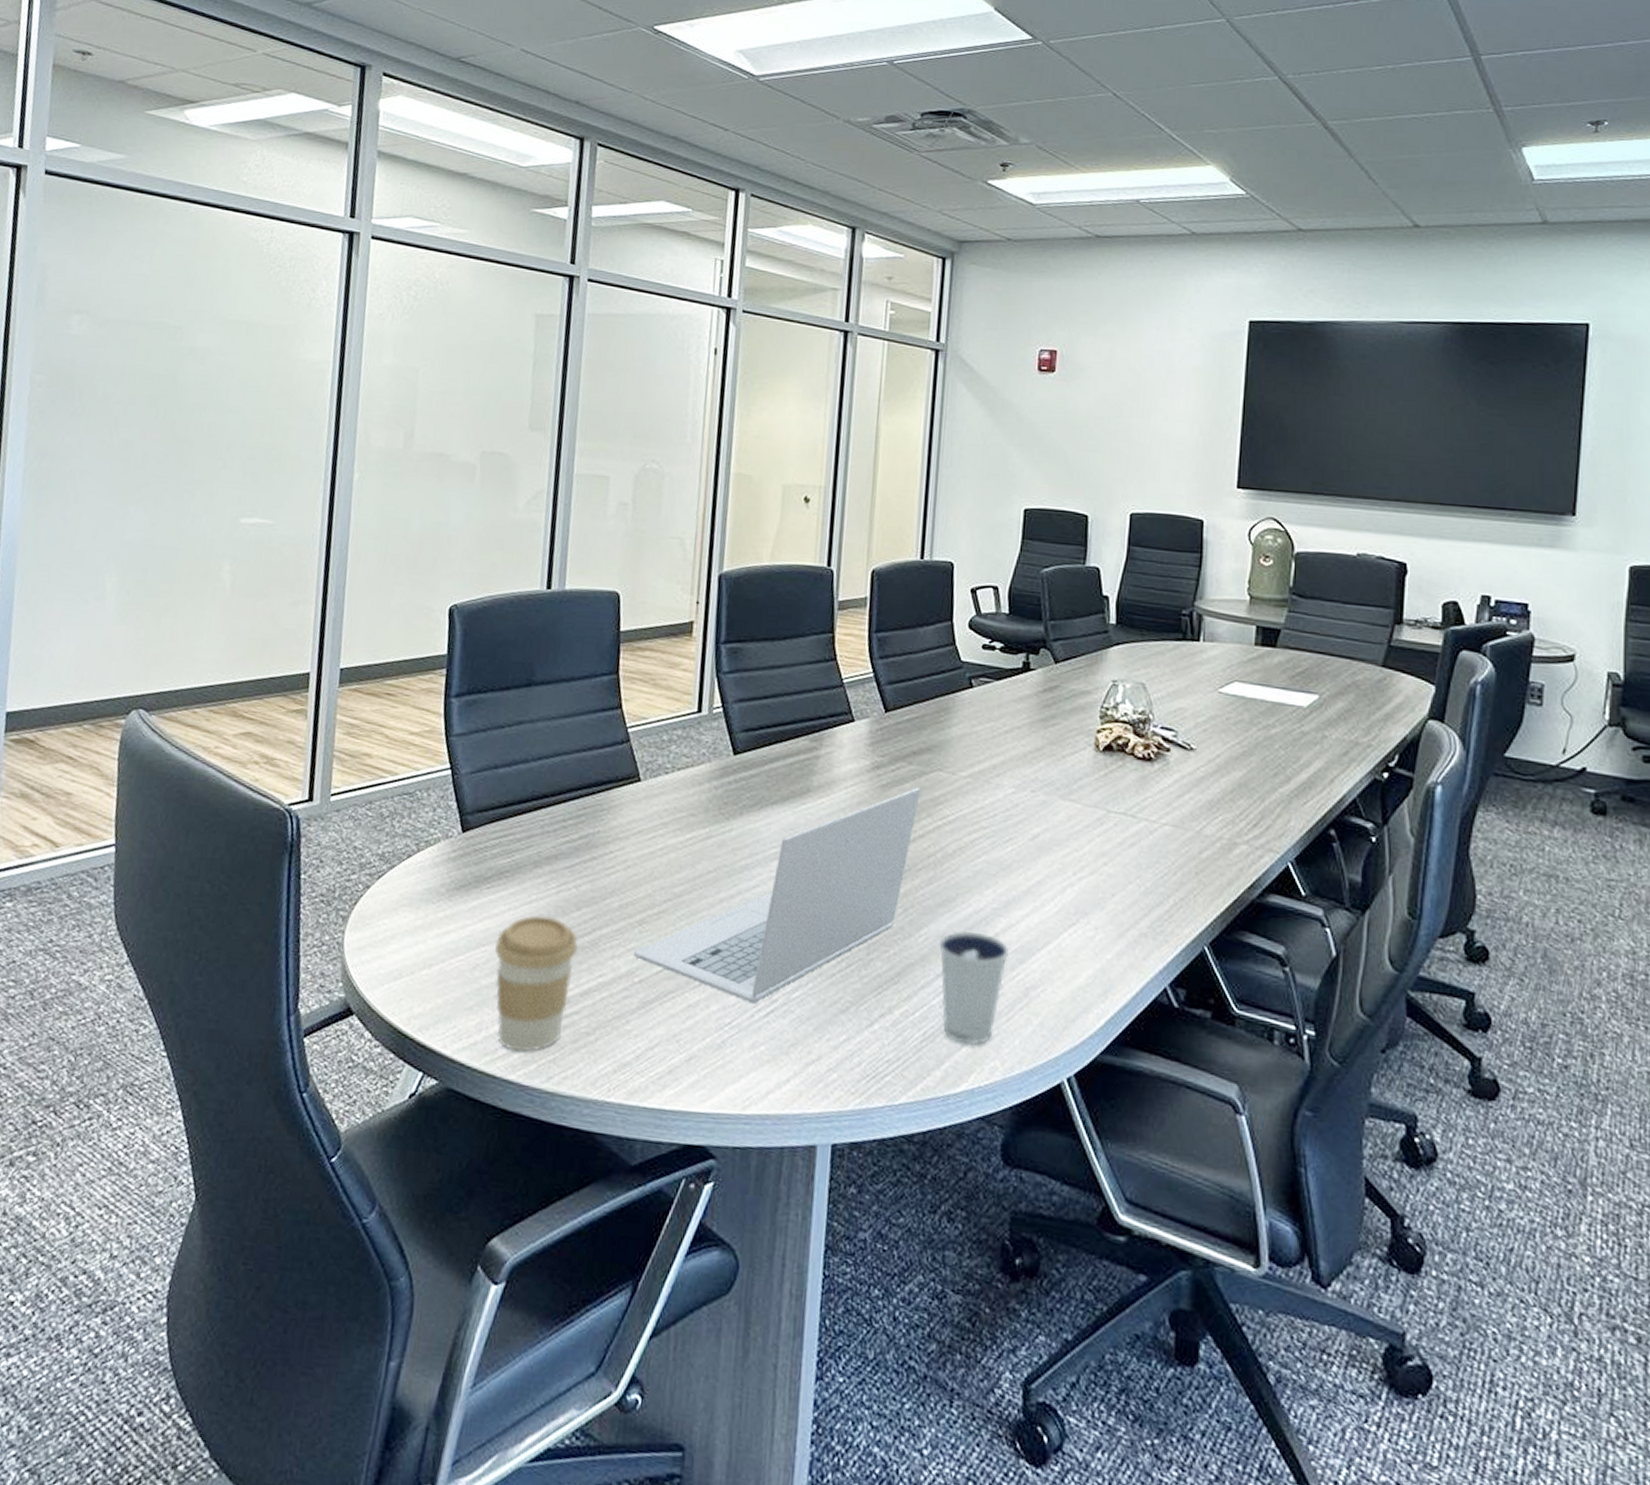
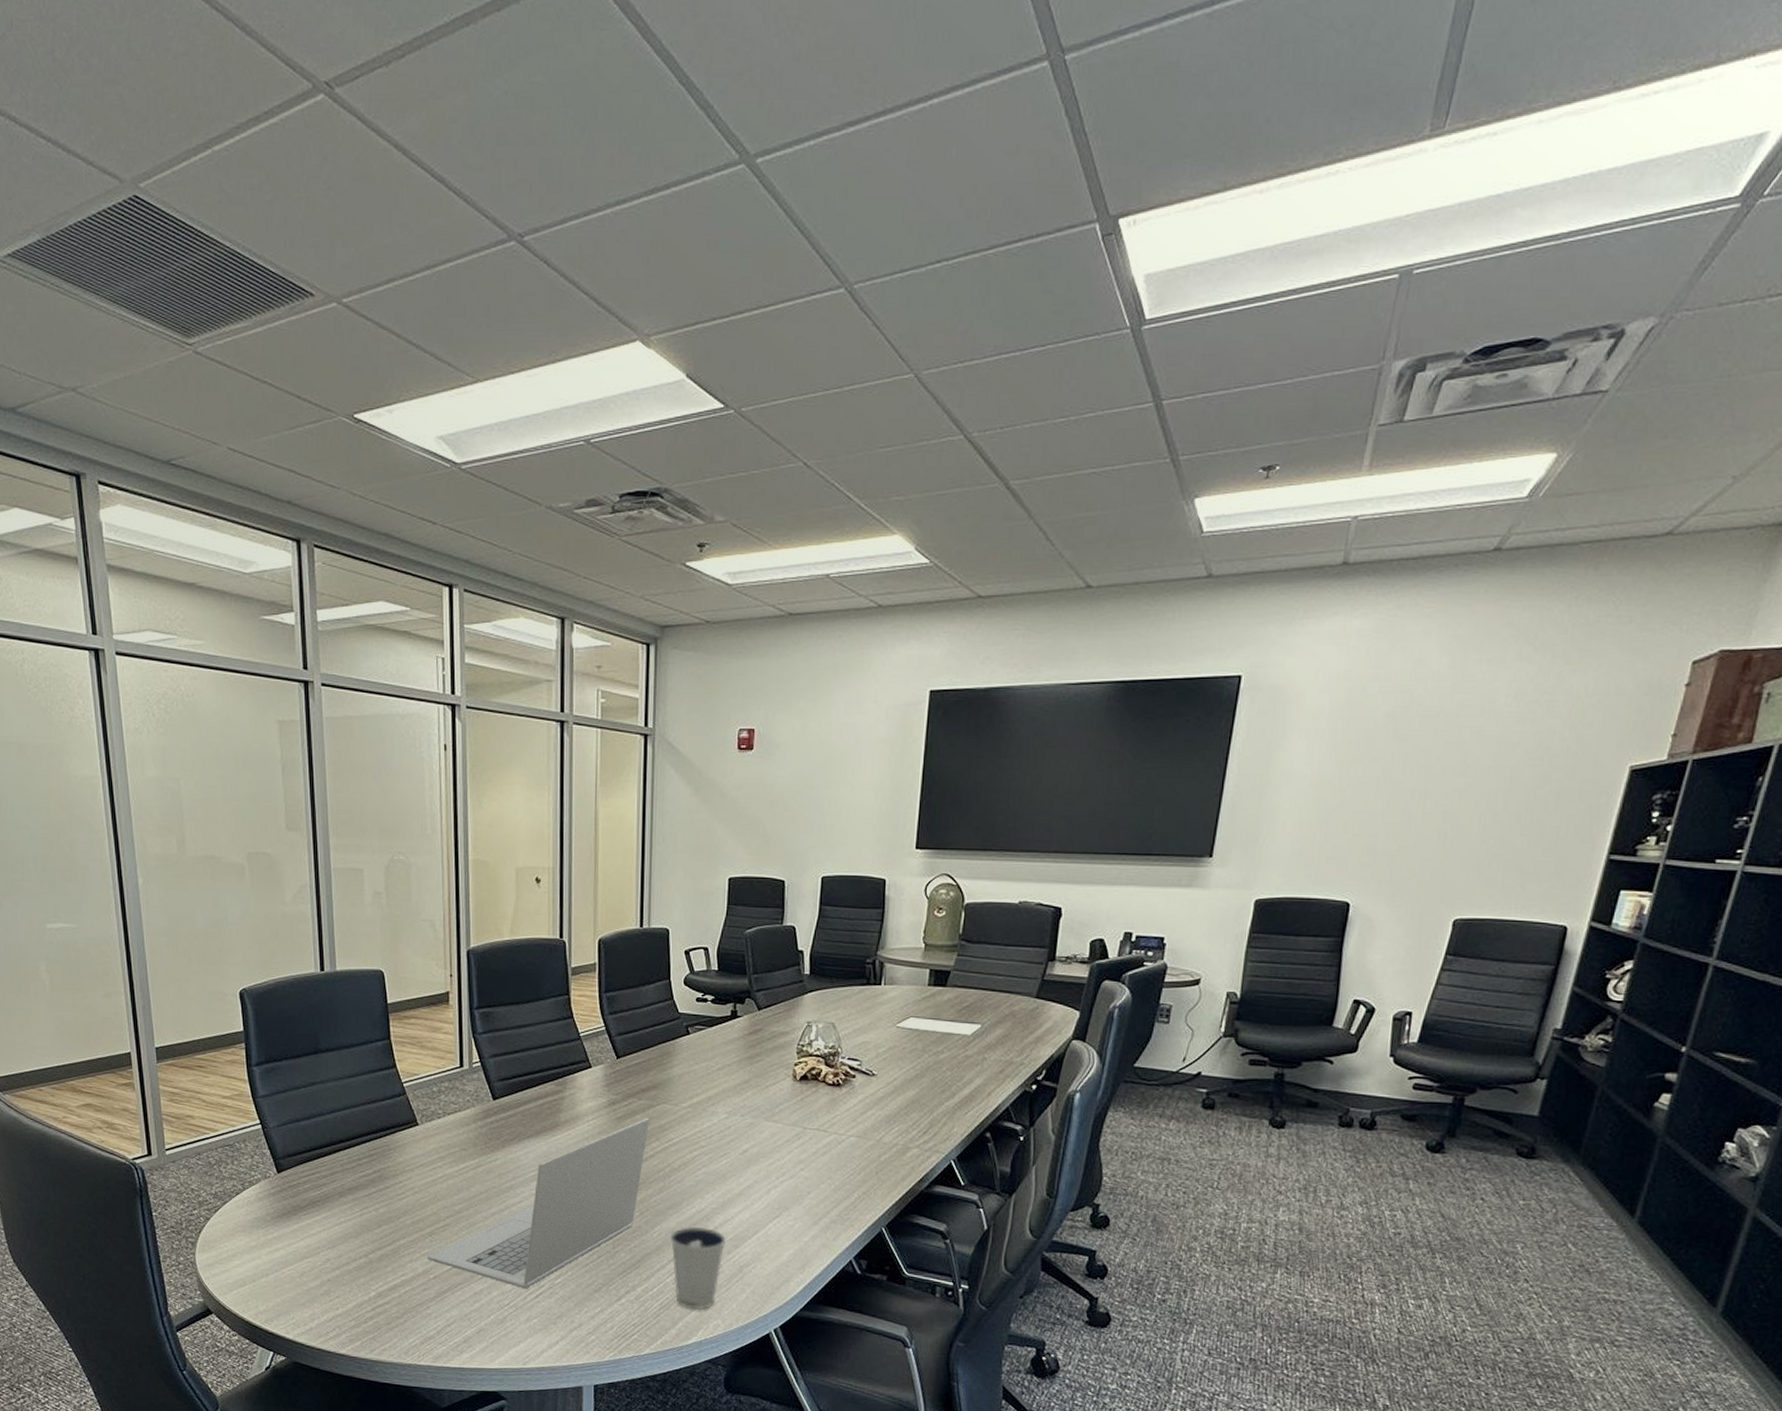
coffee cup: present [495,915,578,1052] -> none [317,1233,382,1333]

